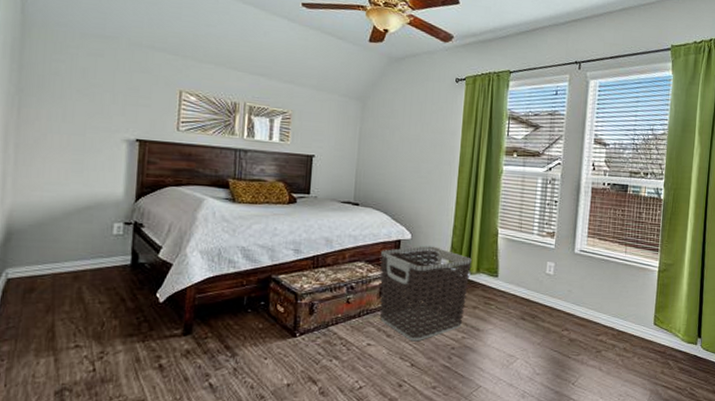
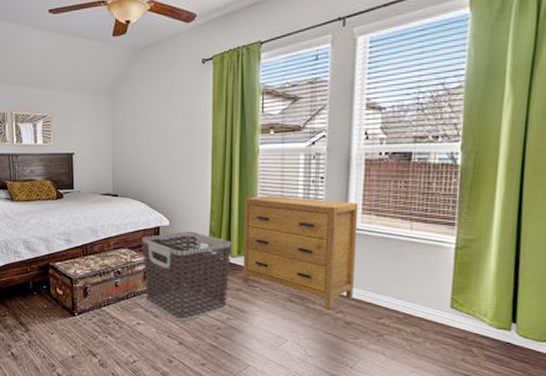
dresser: none [480,214,585,328] -> present [243,195,359,310]

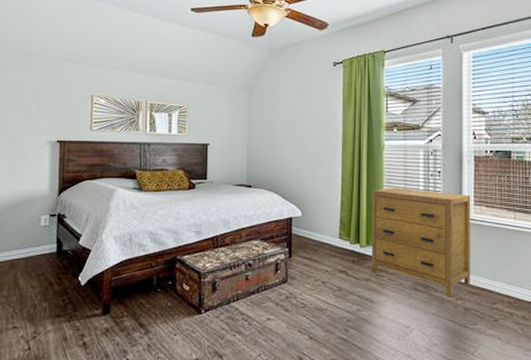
clothes hamper: present [141,231,232,322] -> none [273,222,361,315]

